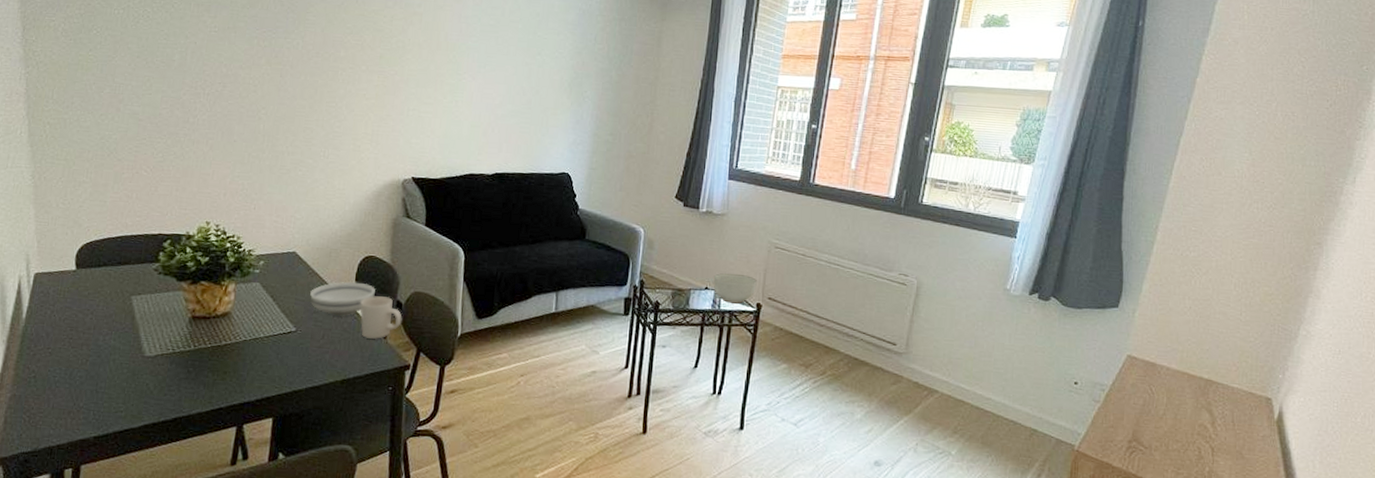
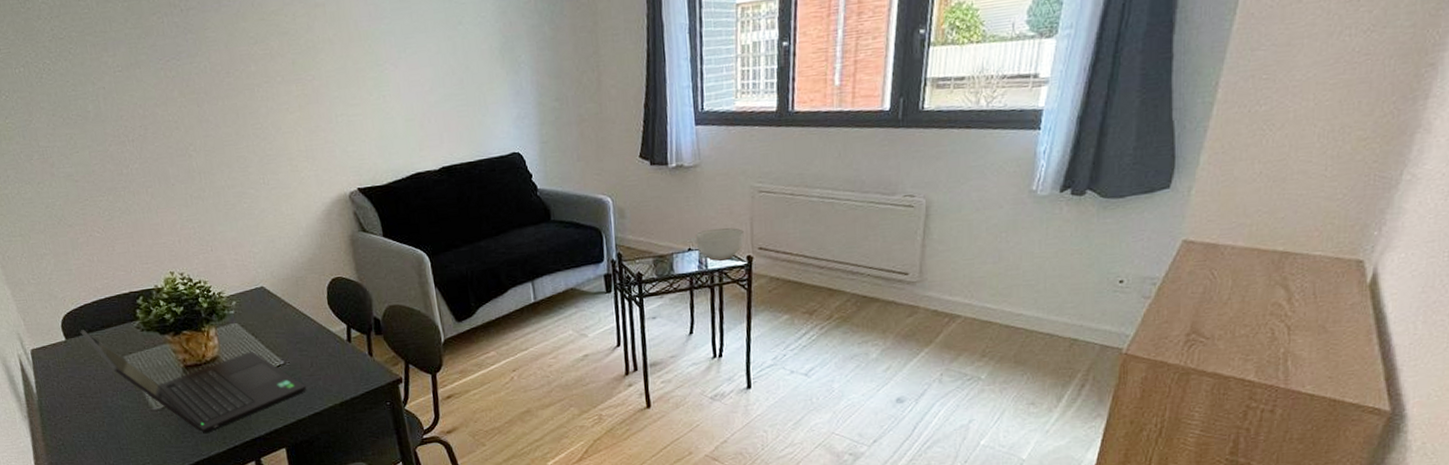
laptop: none [94,262,311,389] -> present [80,330,306,433]
bowl: present [310,281,375,316] -> none [288,305,351,343]
mug: present [360,296,402,340] -> none [338,315,384,360]

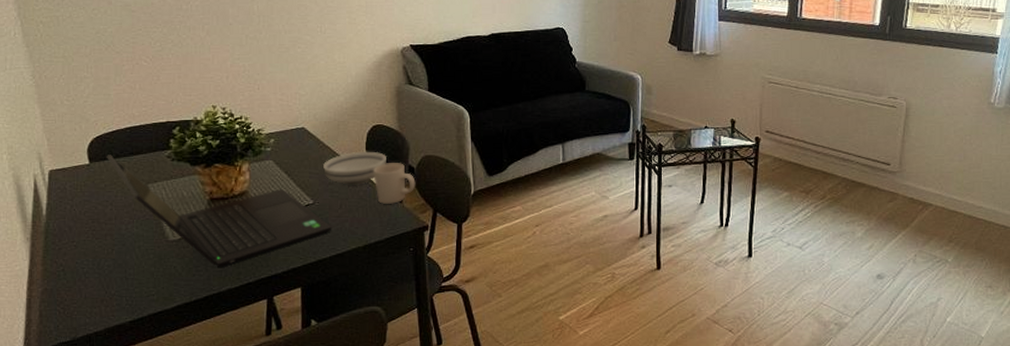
bowl: none [288,305,351,343] -> present [323,151,386,185]
mug: none [338,315,384,360] -> present [373,163,416,205]
bowl: present [695,227,744,261] -> none [712,110,754,139]

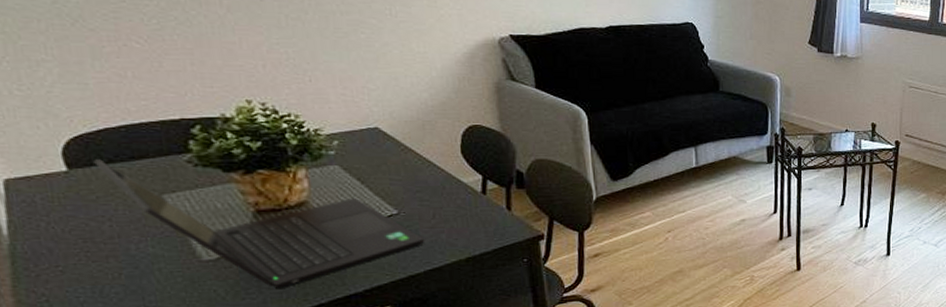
bowl: present [323,151,386,185] -> none [407,154,488,193]
mug: present [373,163,416,205] -> none [472,167,526,214]

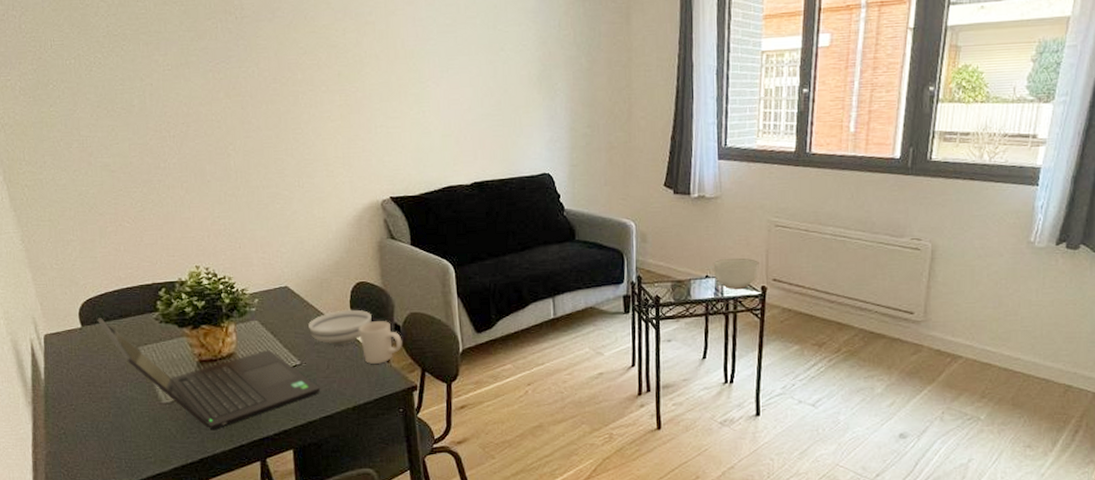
bowl: none [407,154,488,193] -> present [308,309,372,345]
mug: none [472,167,526,214] -> present [359,321,403,365]
bowl: none [852,114,894,143] -> present [713,257,759,289]

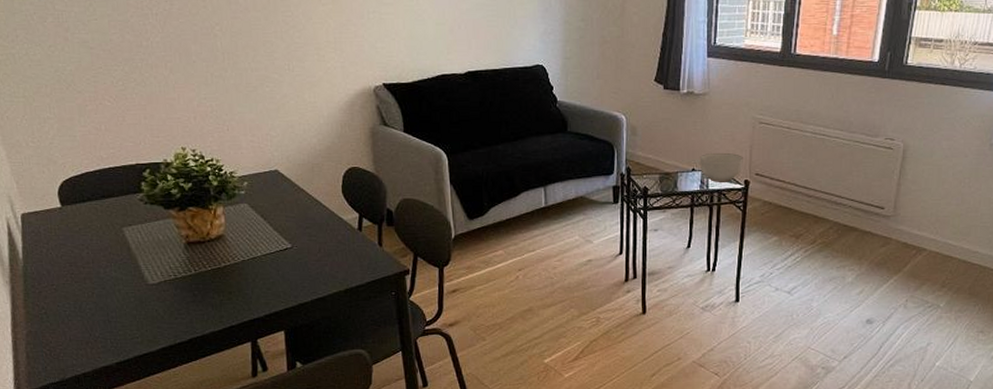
laptop: present [97,318,320,430] -> none [78,198,311,311]
bowl: present [308,309,372,345] -> none [299,194,364,229]
mug: present [359,321,403,365] -> none [351,206,395,249]

